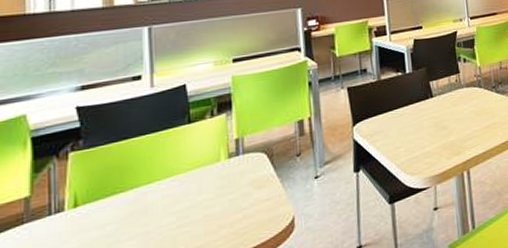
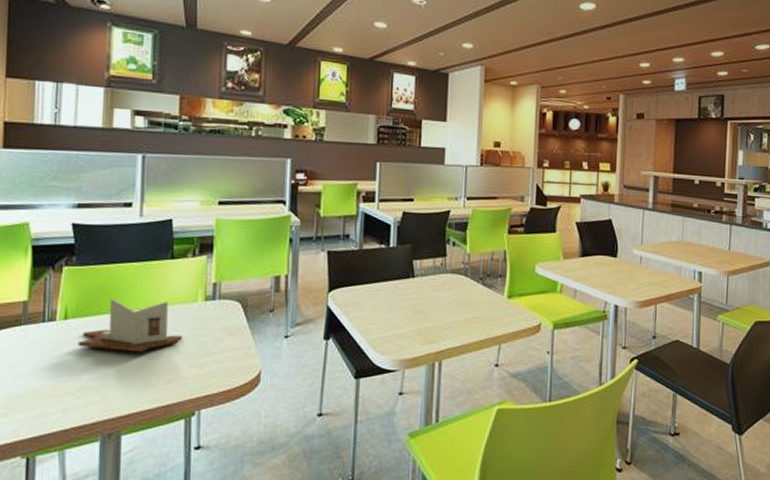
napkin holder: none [91,167,209,233] -> present [78,298,183,352]

